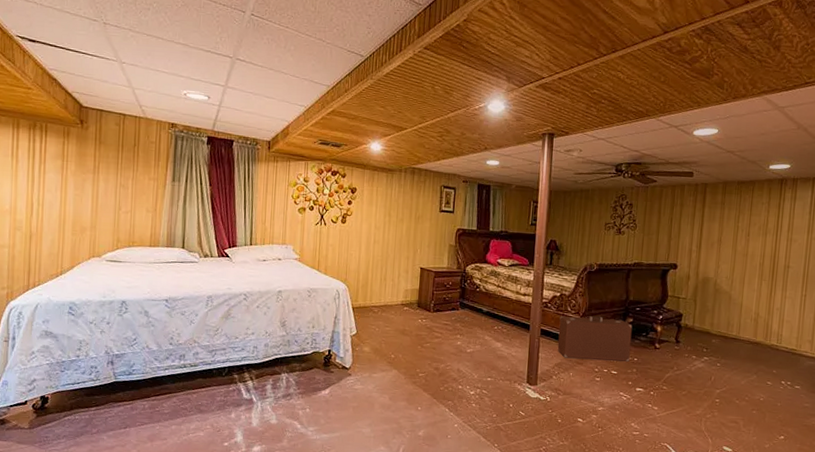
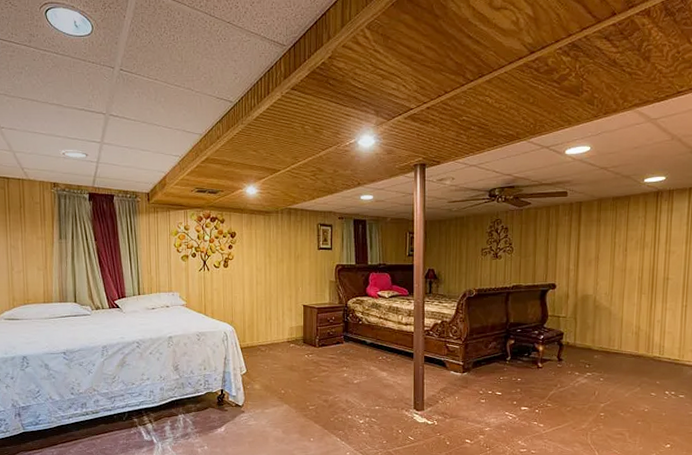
suitcase: present [557,316,633,362] -> none [441,341,514,383]

